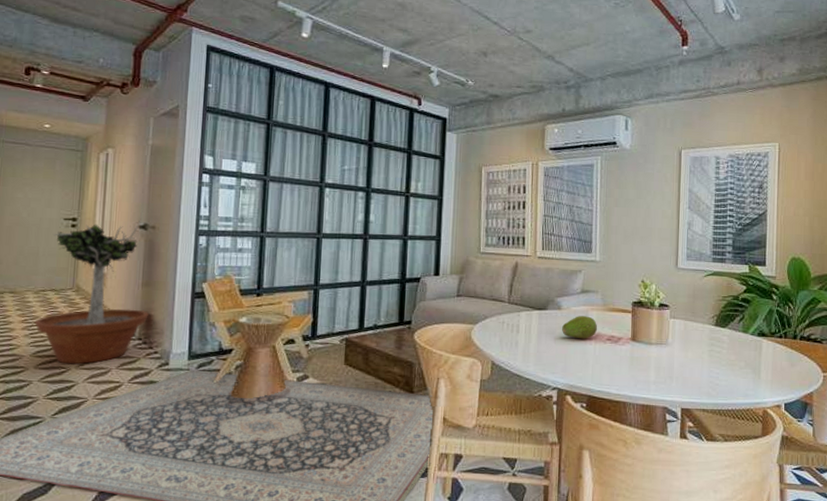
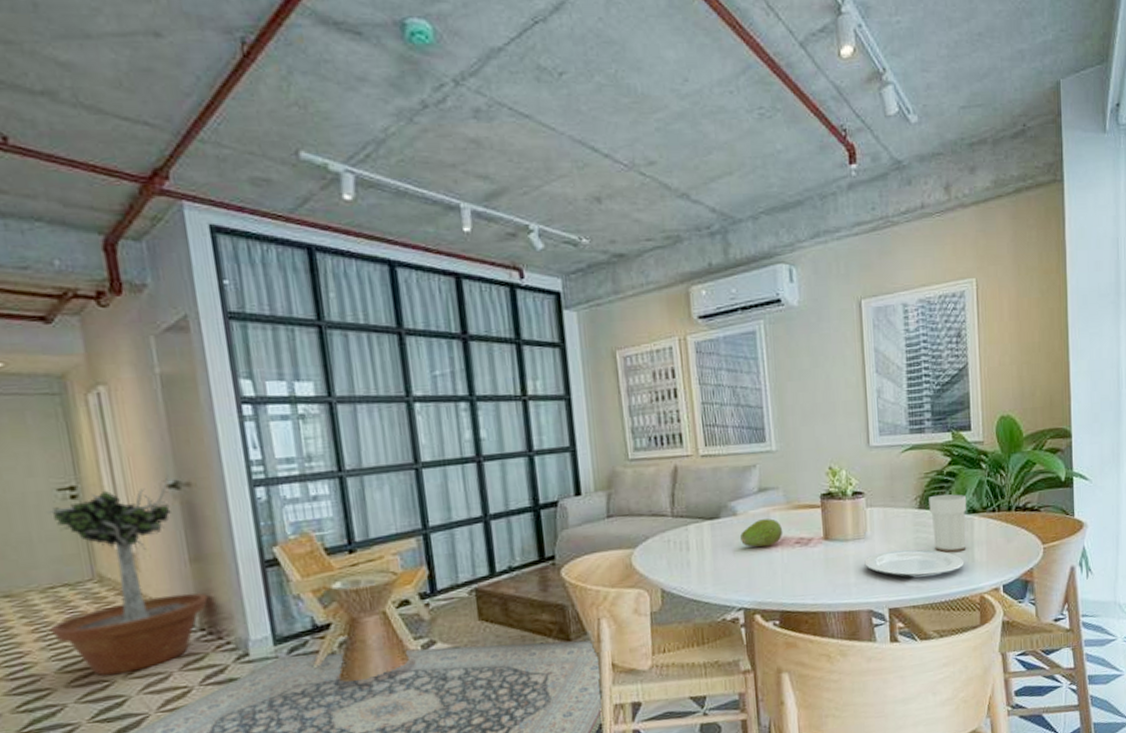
plate: none [664,358,752,386] -> present [864,549,965,578]
cup: none [724,316,758,369] -> present [929,494,967,553]

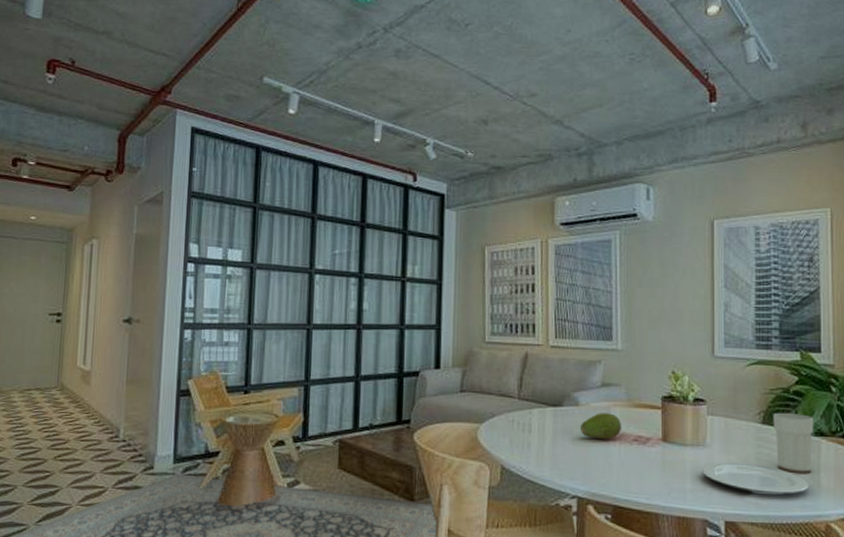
potted tree: present [47,475,208,676] -> none [19,312,133,468]

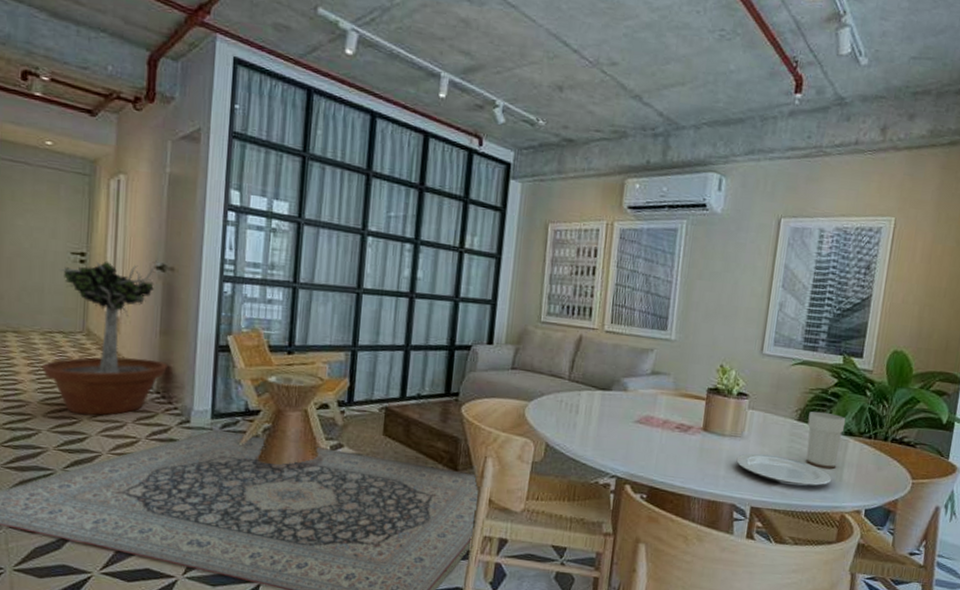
potted tree: none [19,312,133,468] -> present [41,258,167,416]
fruit: present [579,413,622,440] -> none [625,399,667,426]

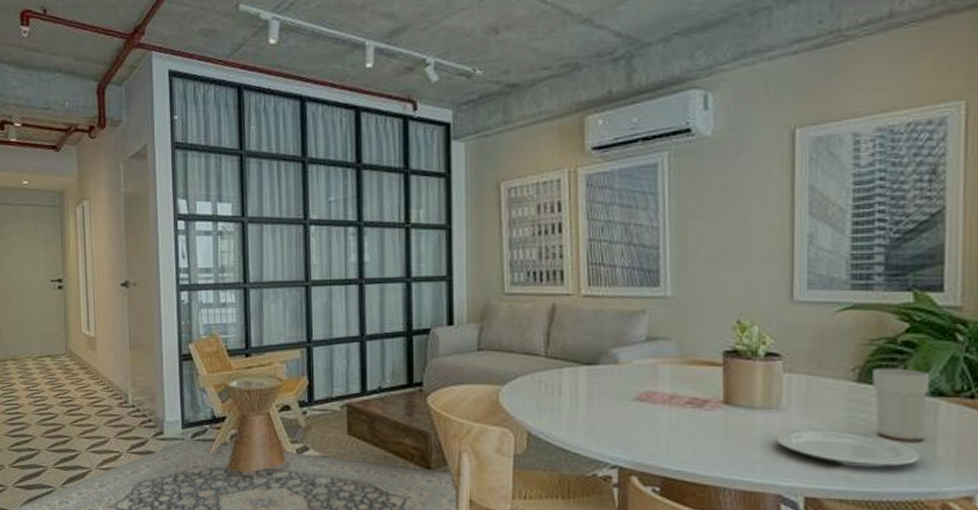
potted tree: present [41,258,167,416] -> none [36,275,139,433]

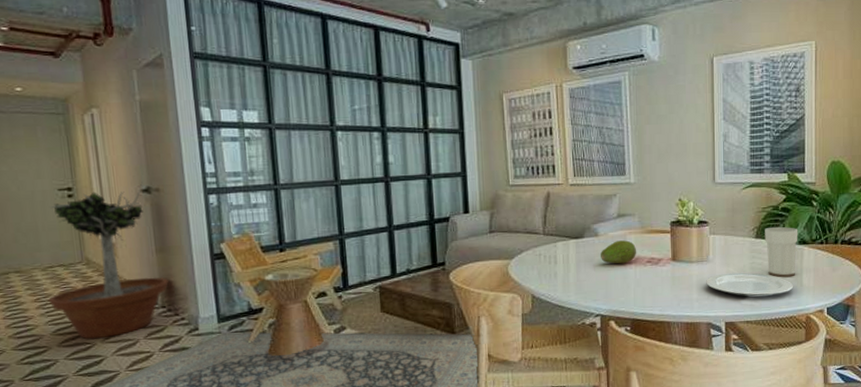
potted tree: none [36,275,139,433] -> present [48,182,169,340]
fruit: none [620,371,673,403] -> present [600,240,637,264]

